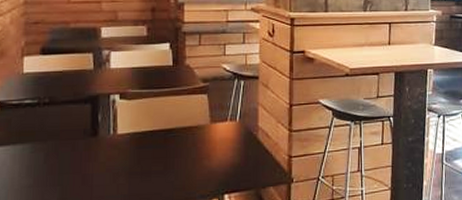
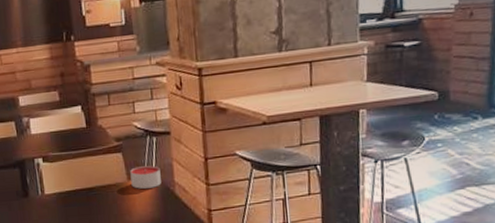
candle: none [214,108,245,132] -> present [130,165,161,189]

